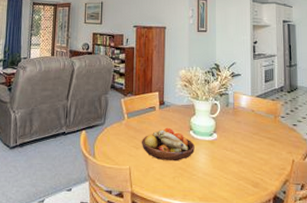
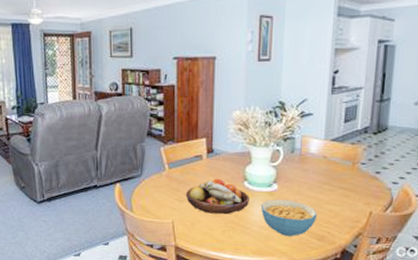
cereal bowl: none [205,147,251,183] -> present [261,199,318,236]

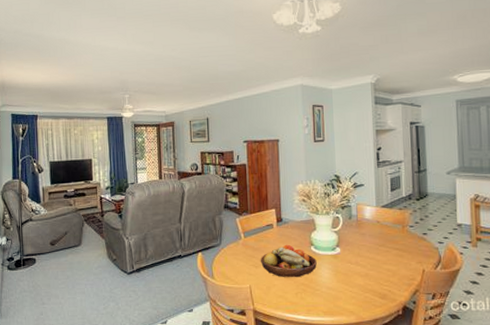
cereal bowl: present [261,199,318,236] -> none [328,261,378,296]

